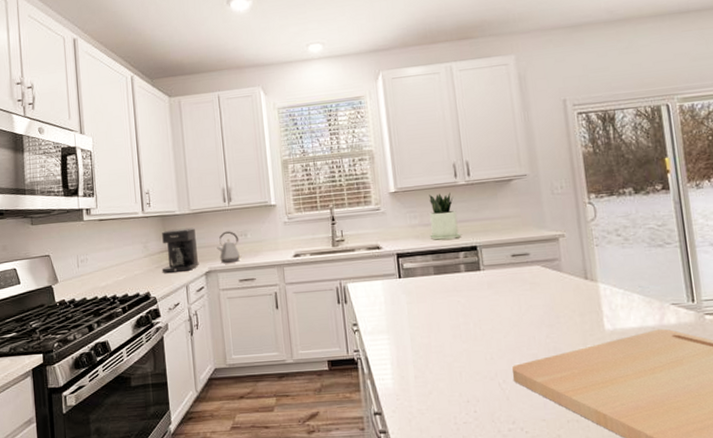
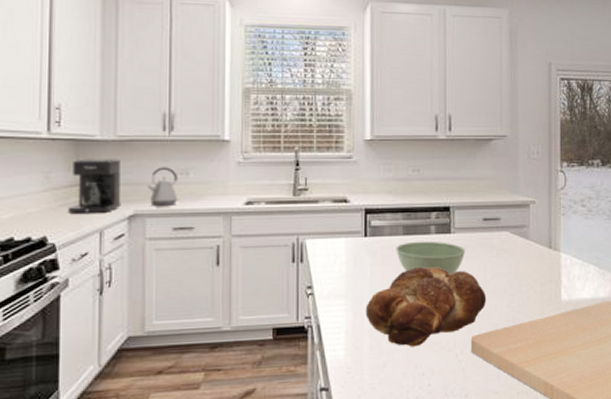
bread loaf: none [407,302,524,377] -> present [365,267,487,347]
planter: present [429,192,462,240] -> none [403,146,436,197]
bowl: none [429,278,498,310] -> present [396,241,466,276]

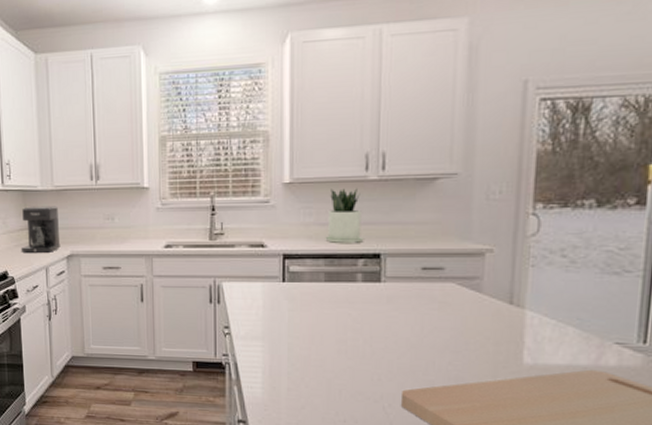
kettle: present [147,167,180,207] -> none [80,213,108,249]
bread loaf: present [365,267,487,347] -> none [283,315,423,394]
bowl: present [396,241,466,276] -> none [316,289,399,327]
planter: none [403,146,436,197] -> present [325,188,364,243]

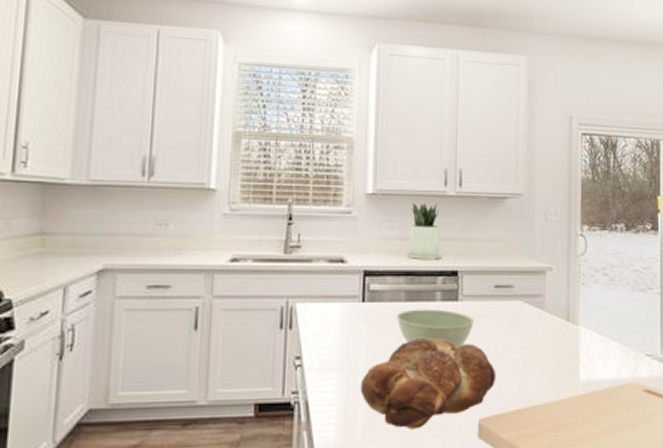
coffee maker: present [21,206,61,253] -> none [28,204,92,266]
bread loaf: none [283,315,423,394] -> present [360,338,497,430]
bowl: none [316,289,399,327] -> present [396,309,475,349]

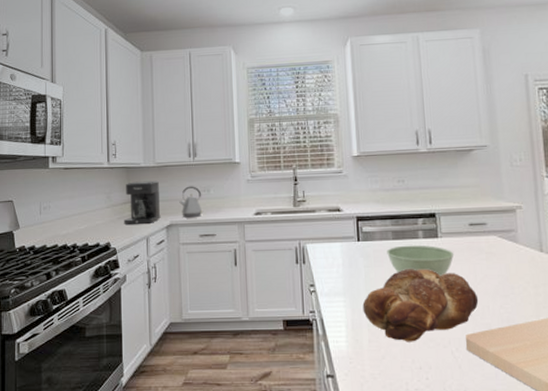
coffee maker: none [28,204,92,266] -> present [123,180,161,224]
kettle: none [120,216,157,262] -> present [179,186,204,218]
planter: present [406,202,443,259] -> none [390,159,421,206]

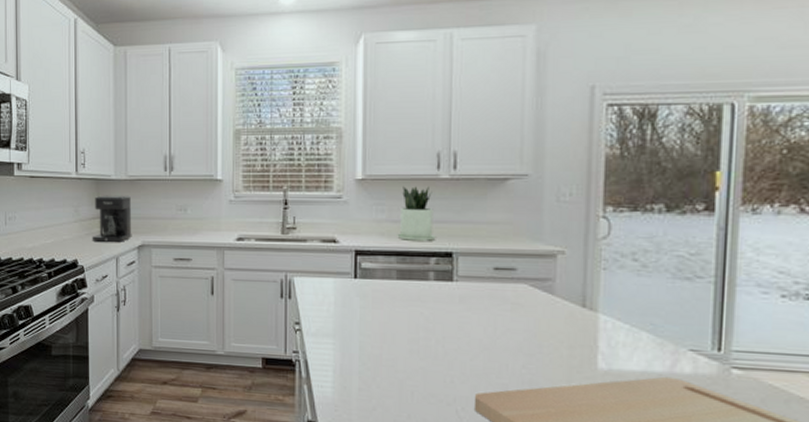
kettle: present [179,186,204,218] -> none [152,204,179,240]
bread loaf: present [362,269,479,342] -> none [354,314,496,396]
bowl: present [387,245,454,277] -> none [388,287,471,327]
planter: none [390,159,421,206] -> present [397,186,436,241]

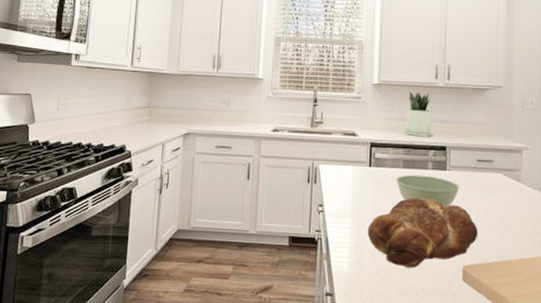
coffee maker: present [92,195,132,242] -> none [141,87,180,130]
bread loaf: none [354,314,496,396] -> present [367,197,478,268]
bowl: none [388,287,471,327] -> present [396,174,460,208]

